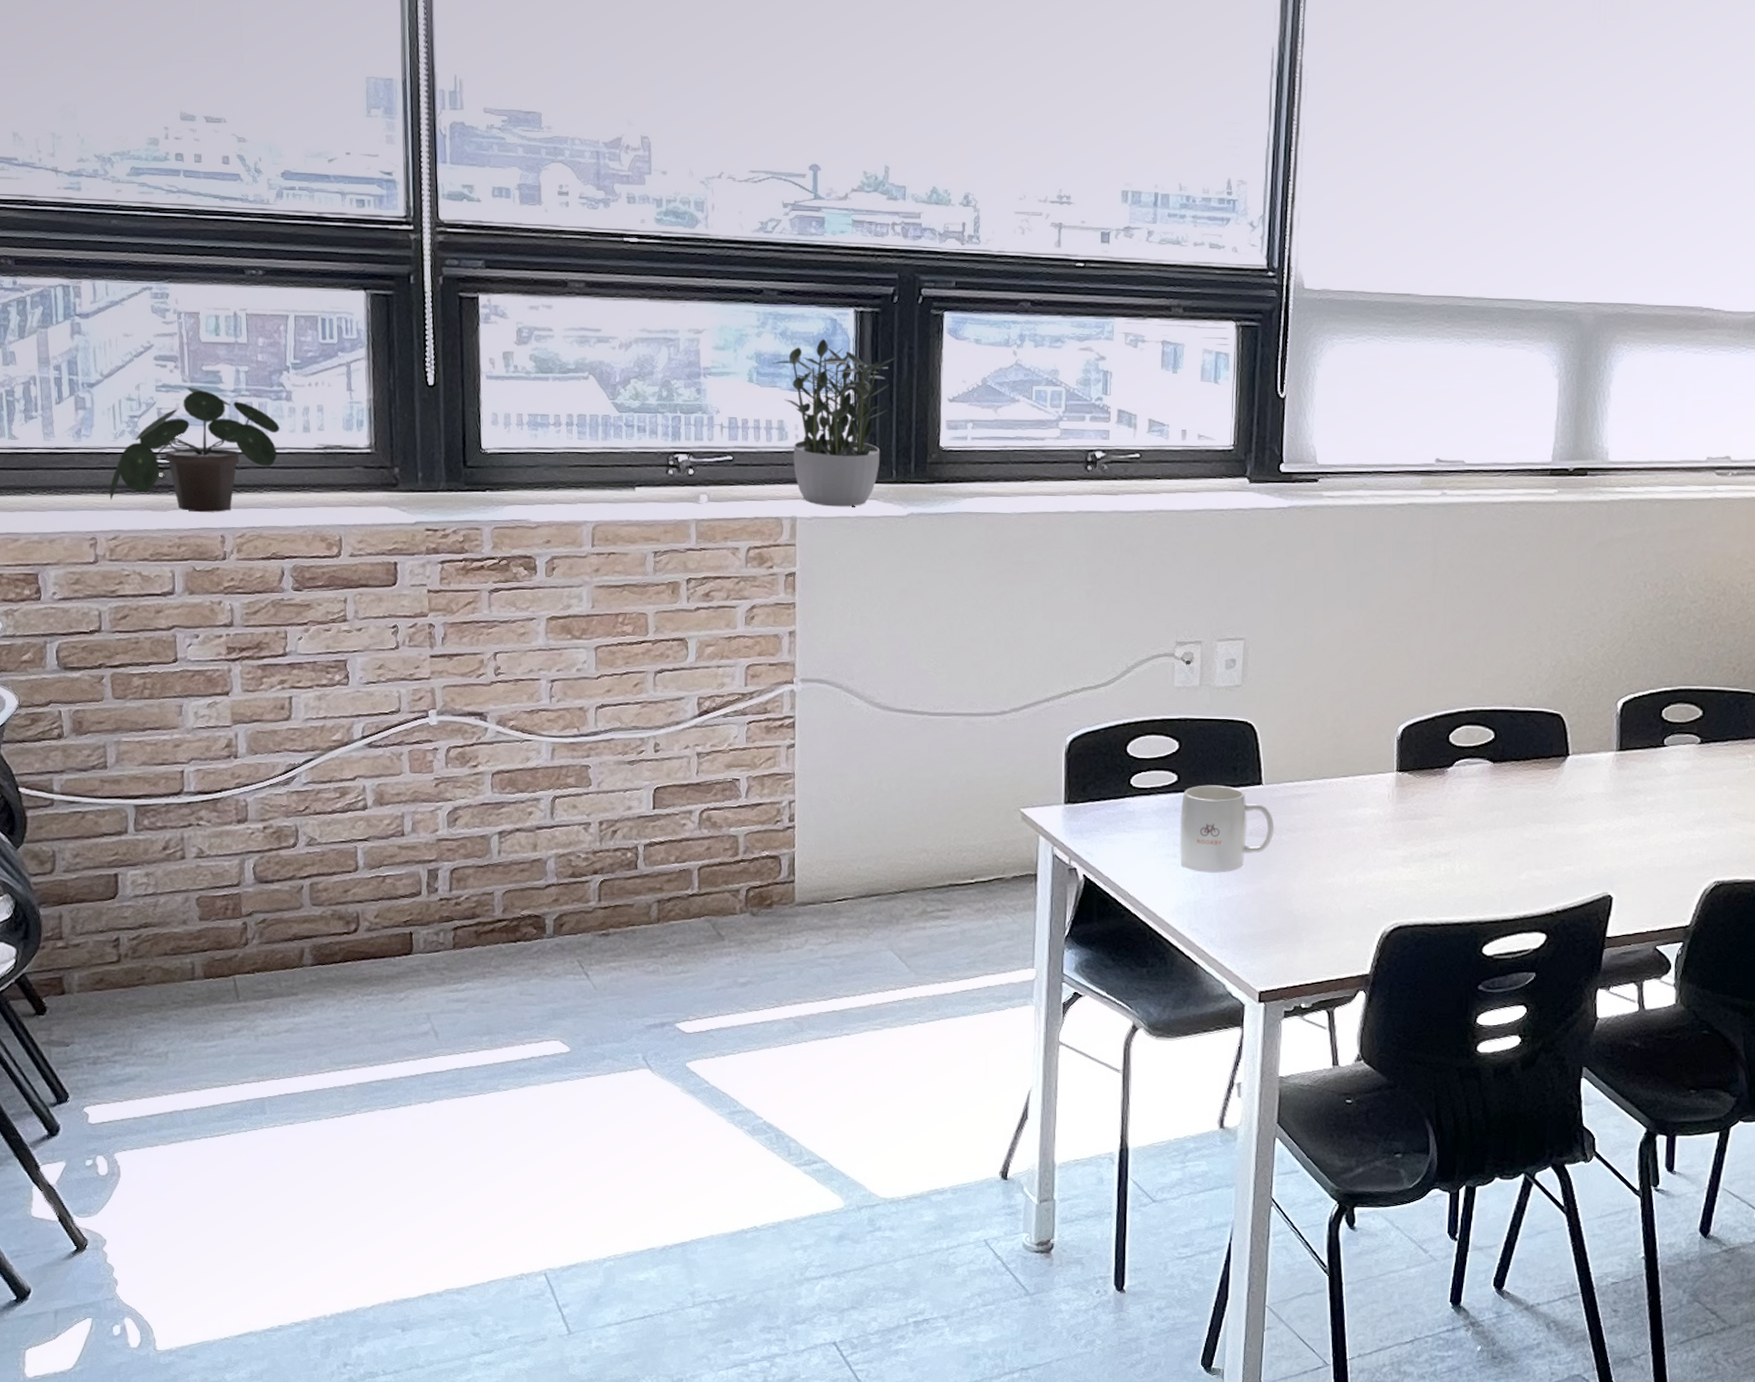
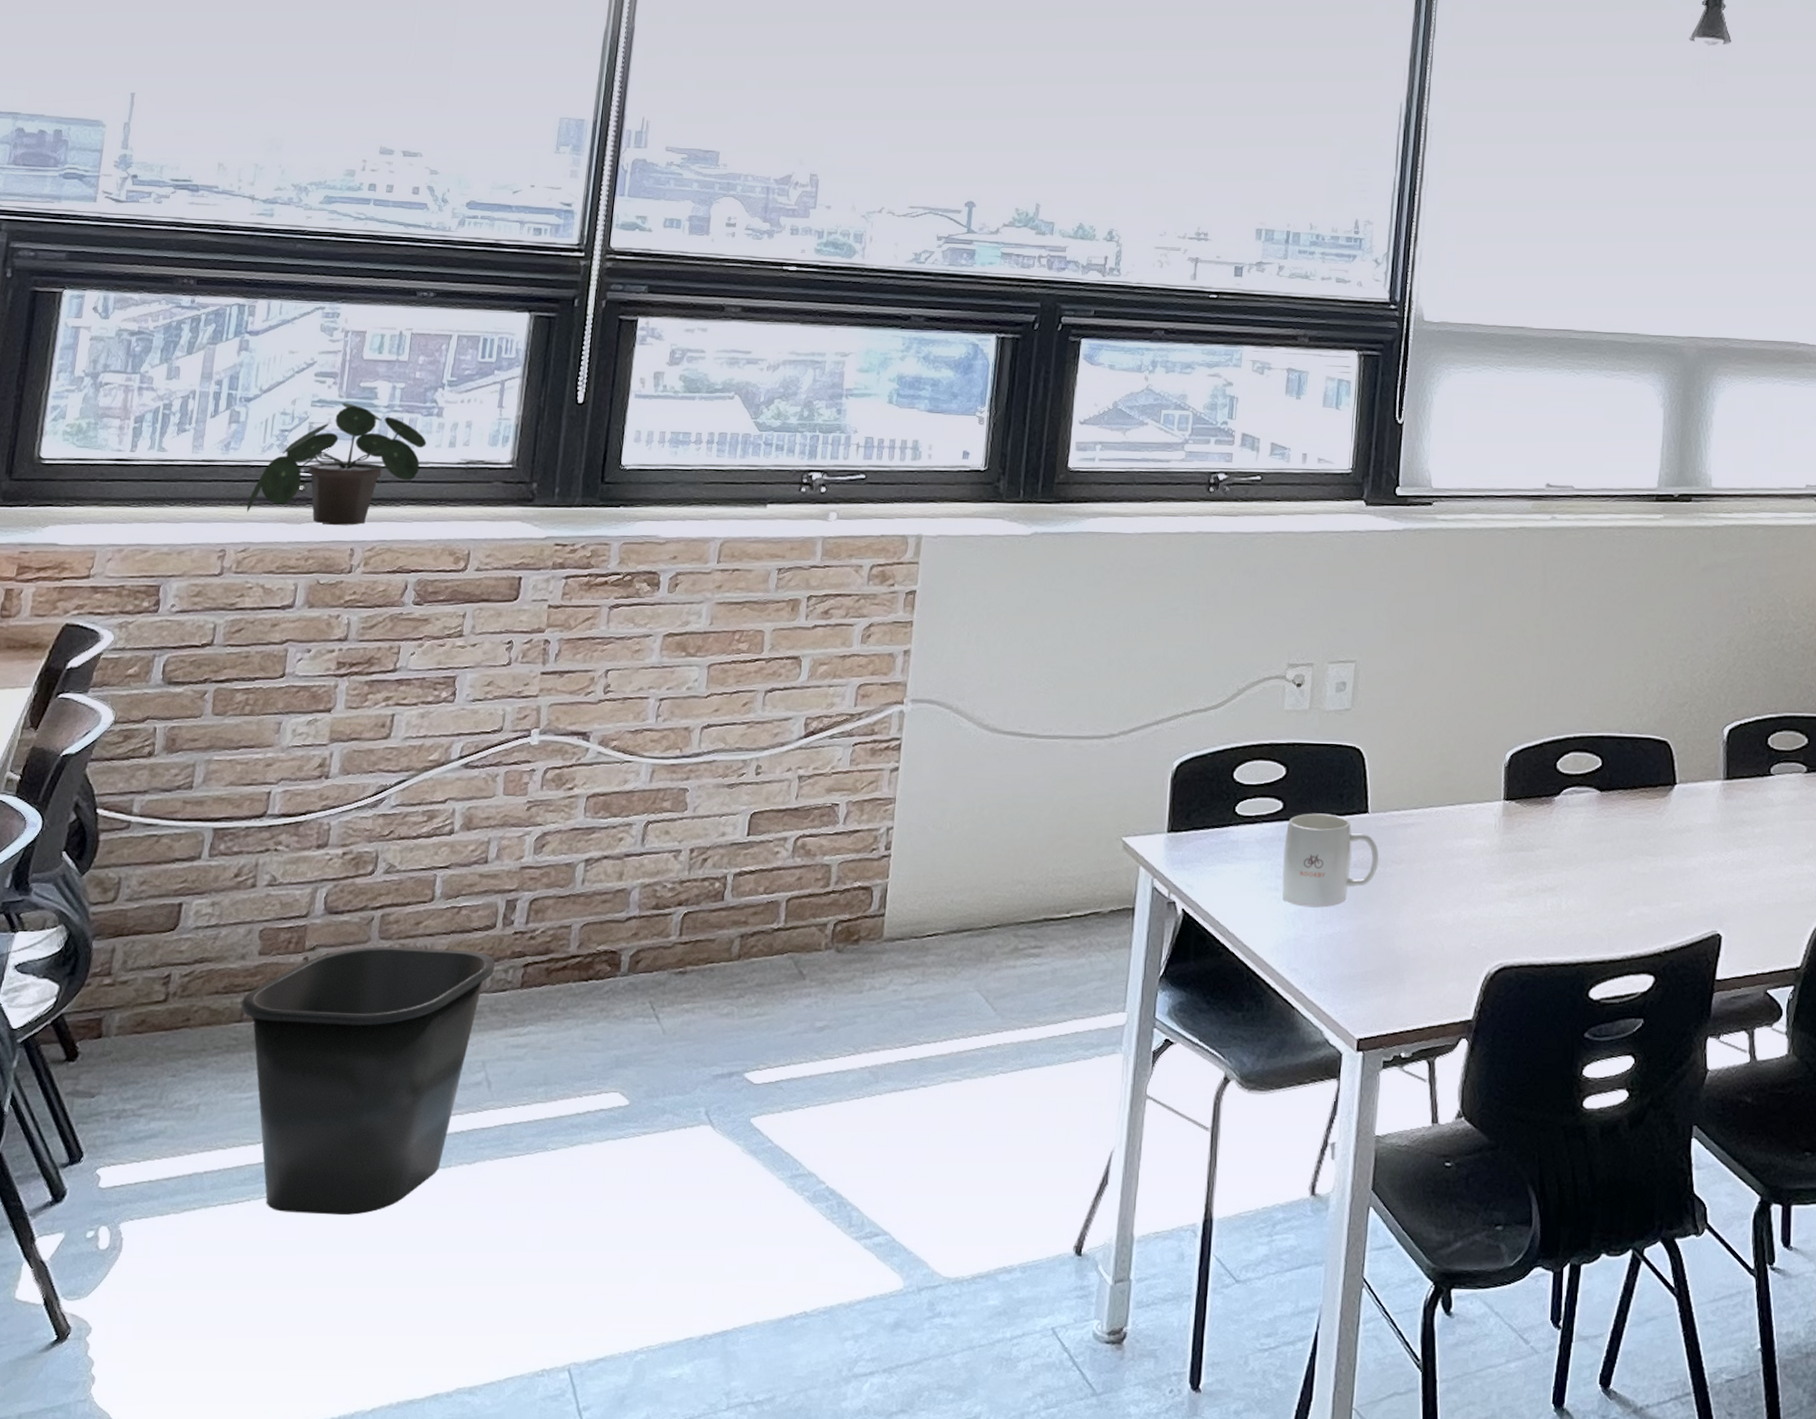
waste bin: none [191,912,426,1146] -> present [241,946,496,1215]
potted plant: present [772,338,897,507] -> none [913,362,1033,526]

